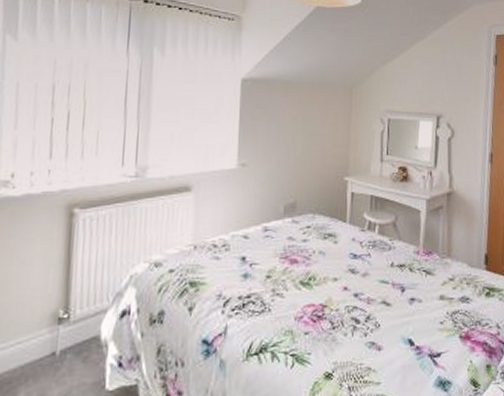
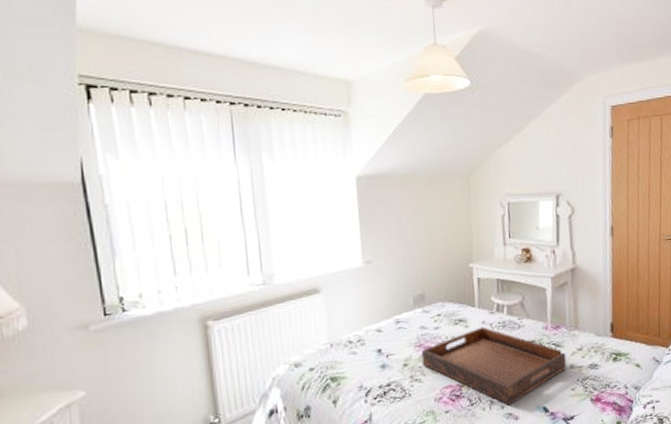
serving tray: none [286,244,437,333] -> present [421,326,567,406]

